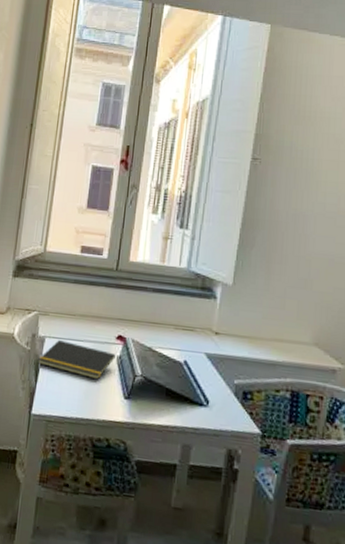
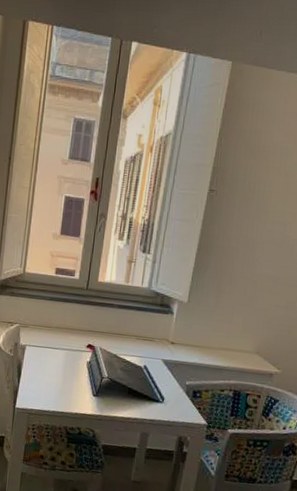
notepad: present [38,340,116,380] -> none [20,348,86,381]

